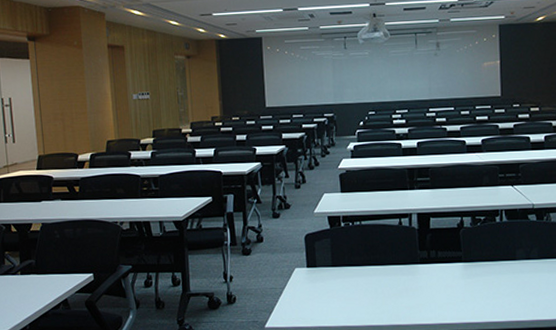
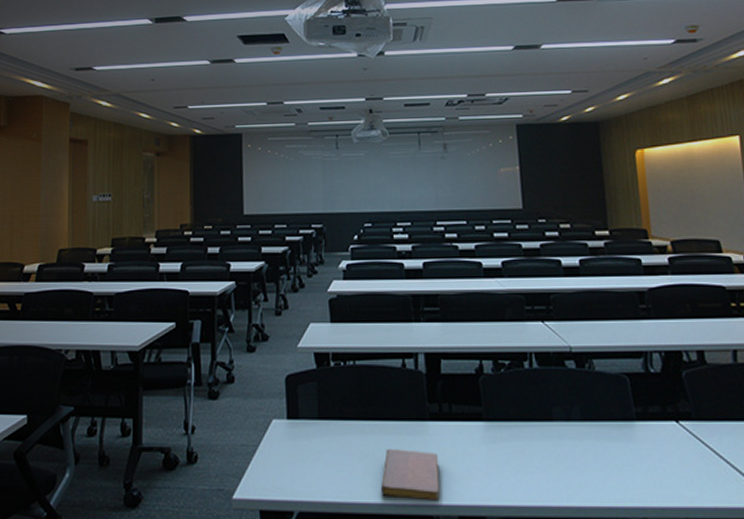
notebook: none [381,286,427,322] -> present [380,449,440,501]

